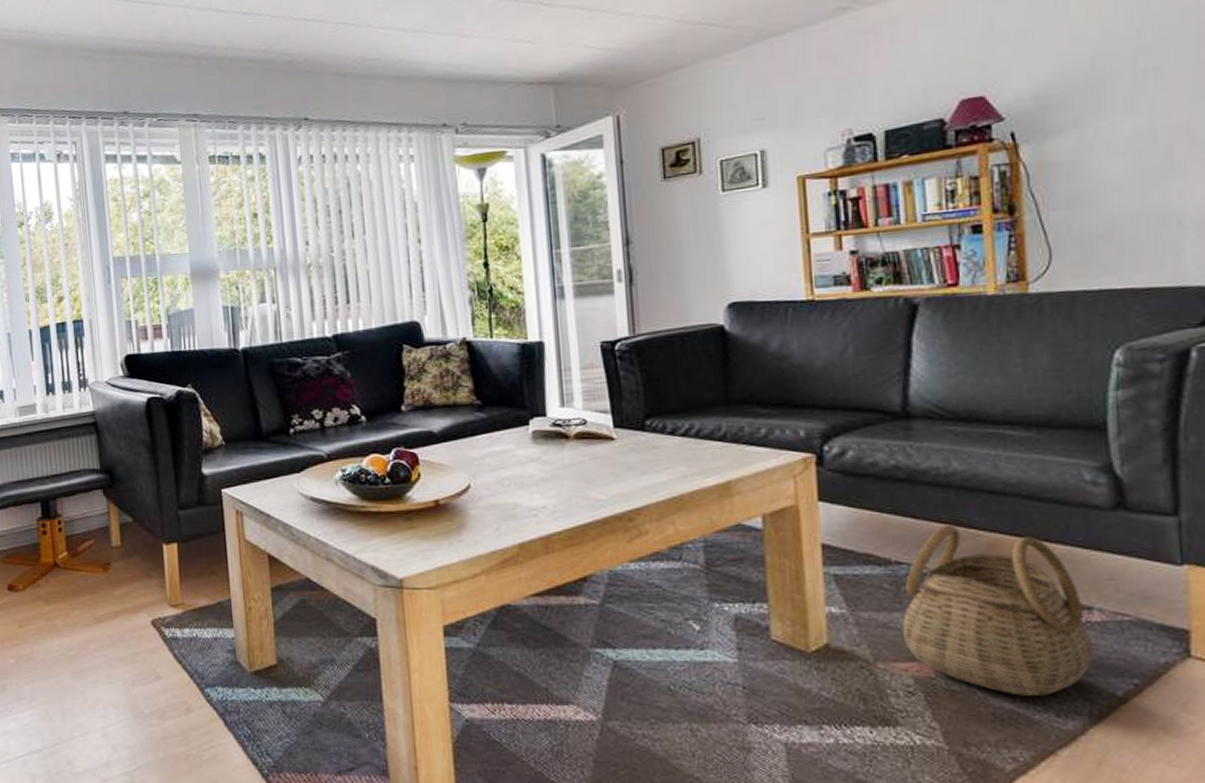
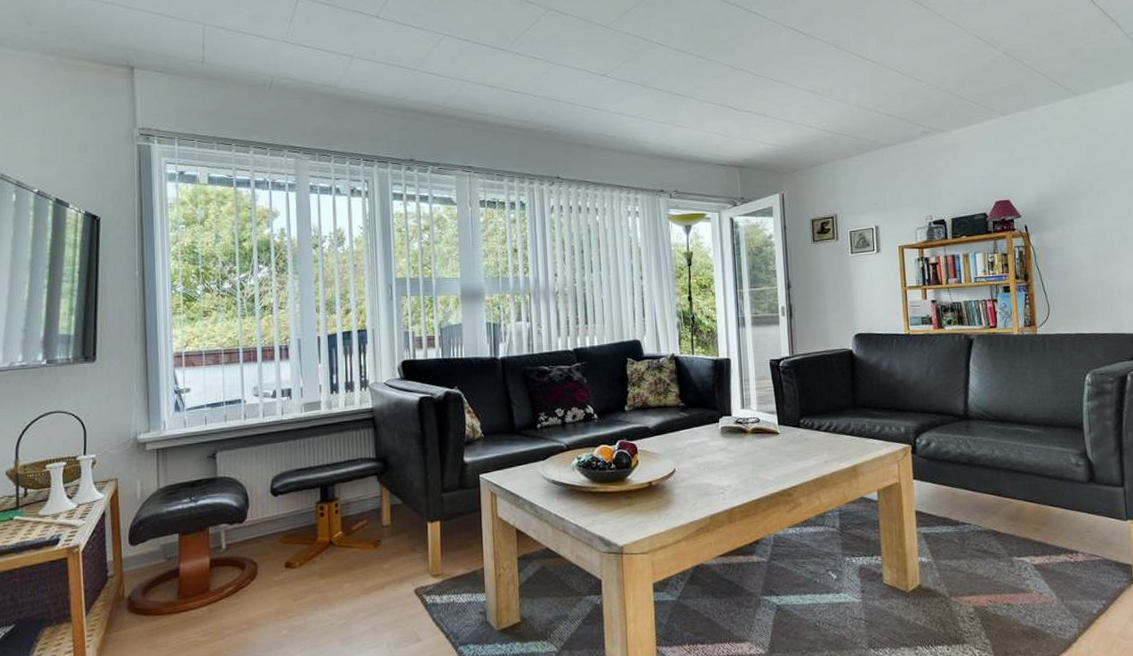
basket: present [901,524,1094,696] -> none [966,495,1080,617]

